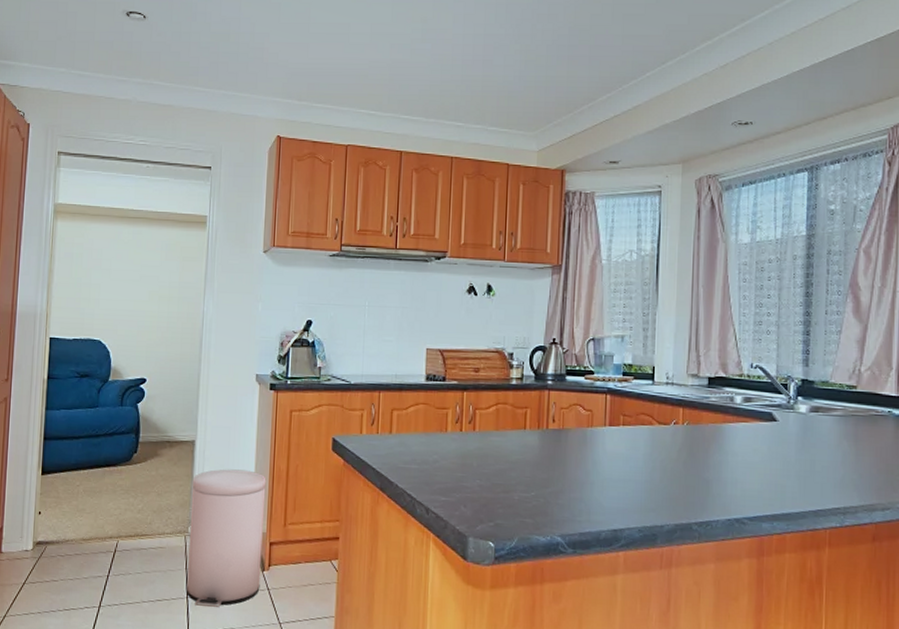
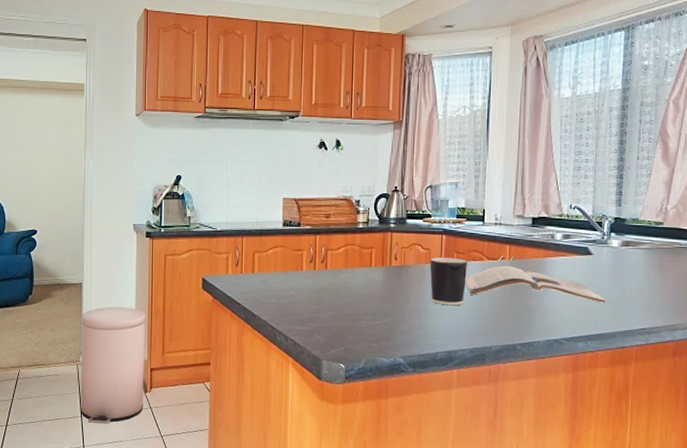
mug: none [592,419,636,477] -> present [429,256,468,306]
magazine: none [633,431,794,477] -> present [465,265,606,303]

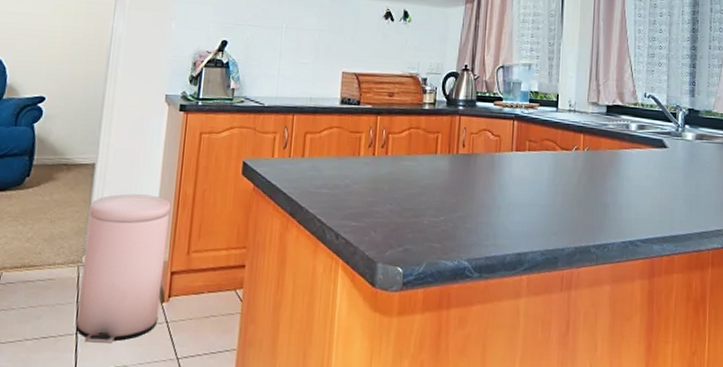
mug: present [429,256,468,306] -> none [499,145,541,201]
magazine: present [465,265,606,303] -> none [537,157,681,201]

